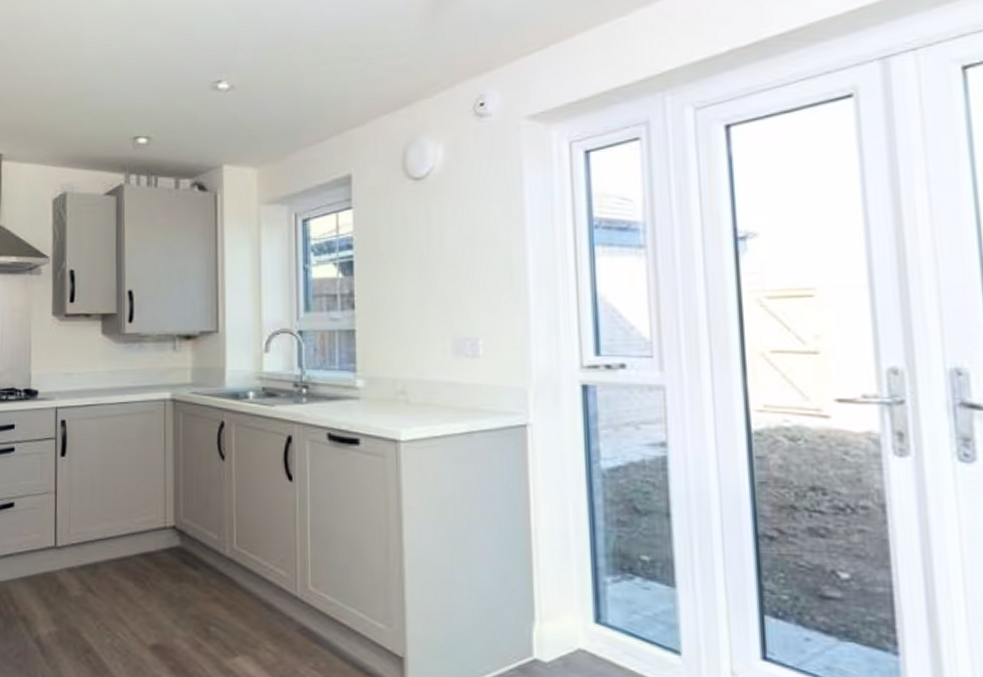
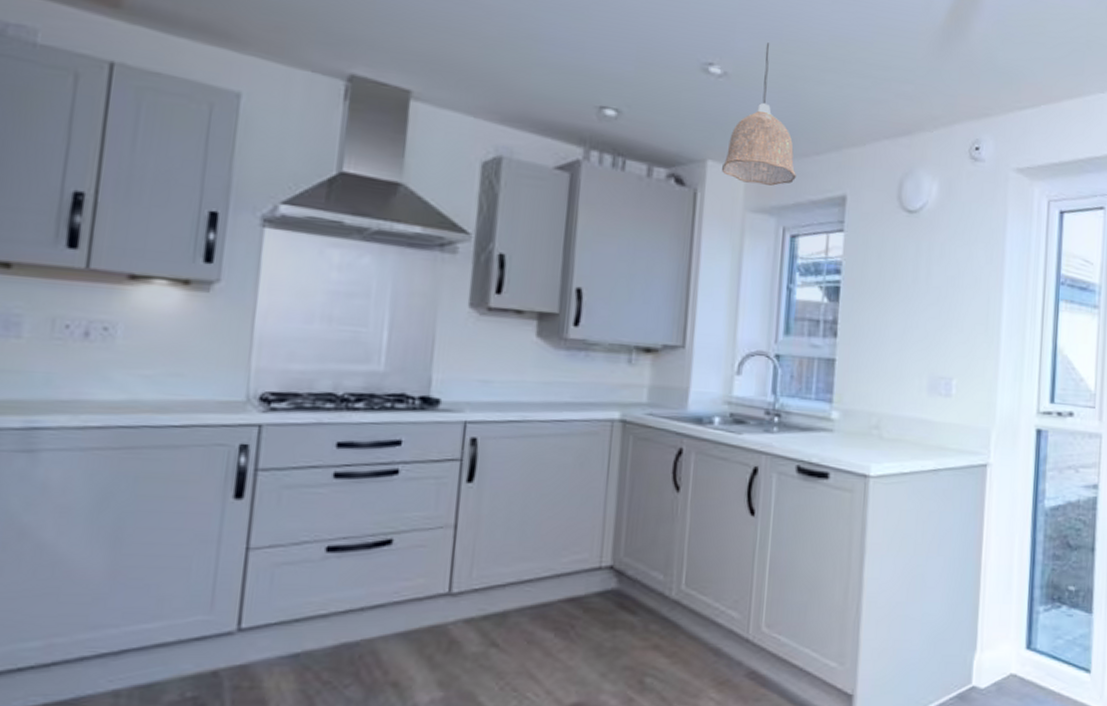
pendant lamp: none [237,51,302,179] -> present [722,42,796,186]

